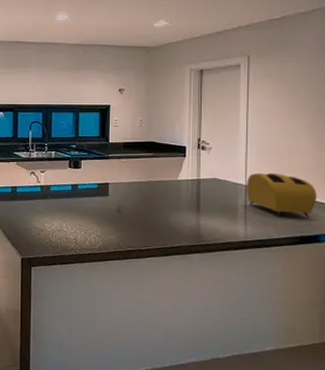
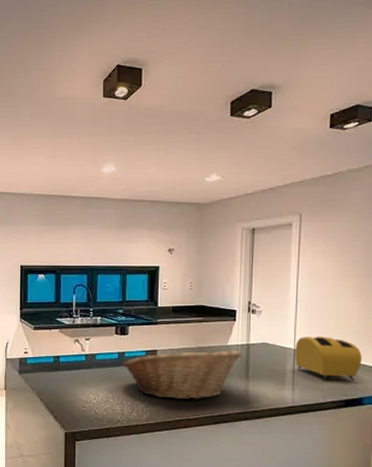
fruit basket: none [76,182,192,231] -> present [123,348,241,400]

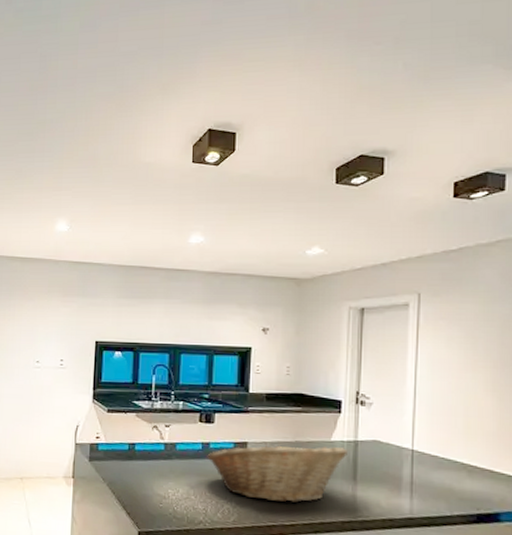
toaster: present [295,336,362,381] -> none [413,434,497,492]

